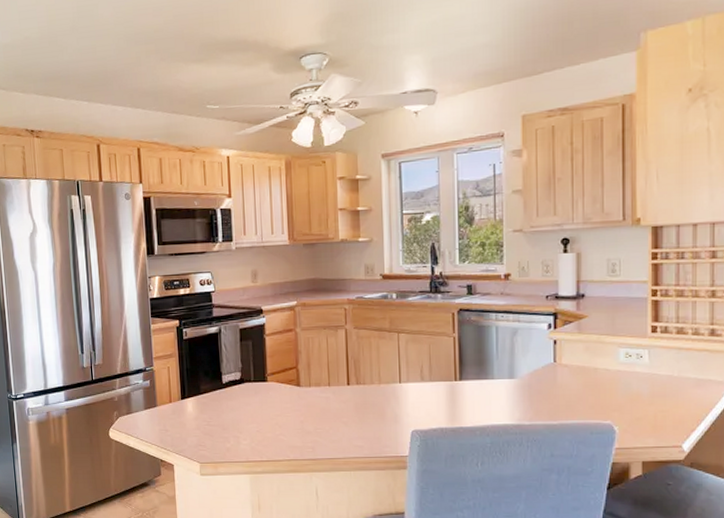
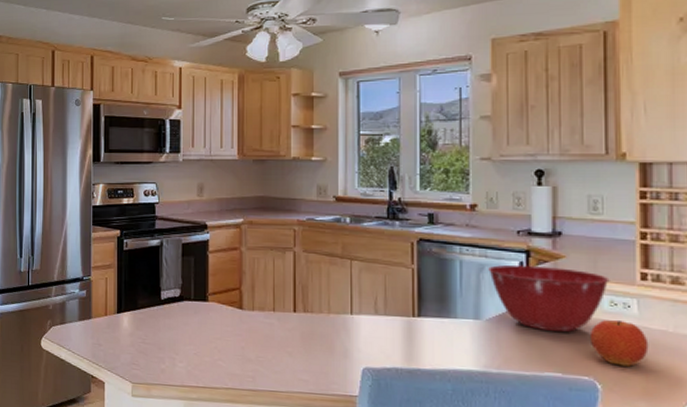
mixing bowl: none [521,326,626,383] -> present [488,264,610,332]
fruit: none [609,370,657,409] -> present [591,320,649,367]

